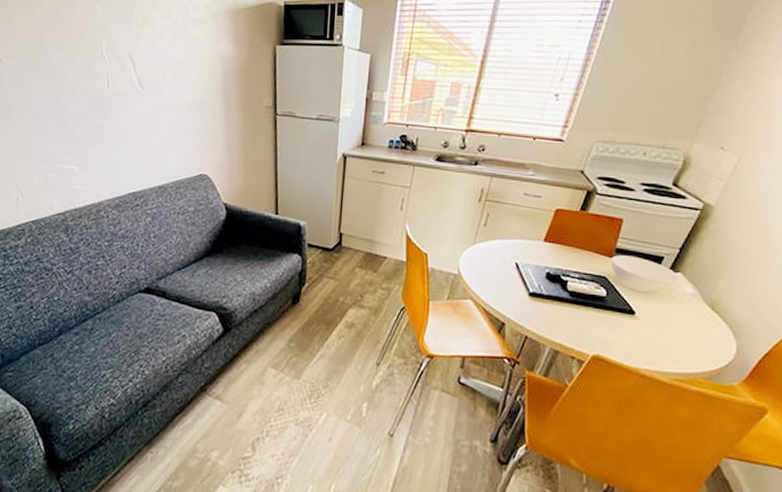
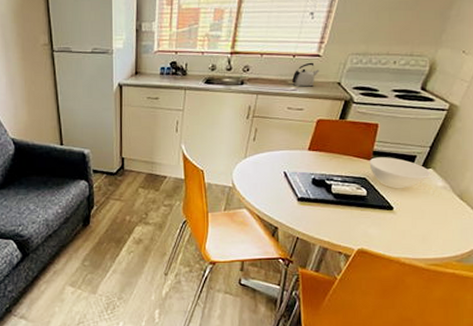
kettle: none [529,146,562,173] -> present [291,62,320,87]

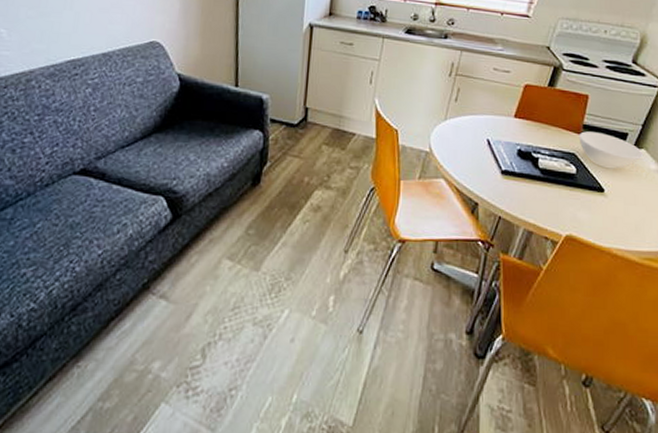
kettle: present [291,62,320,87] -> none [498,22,528,49]

